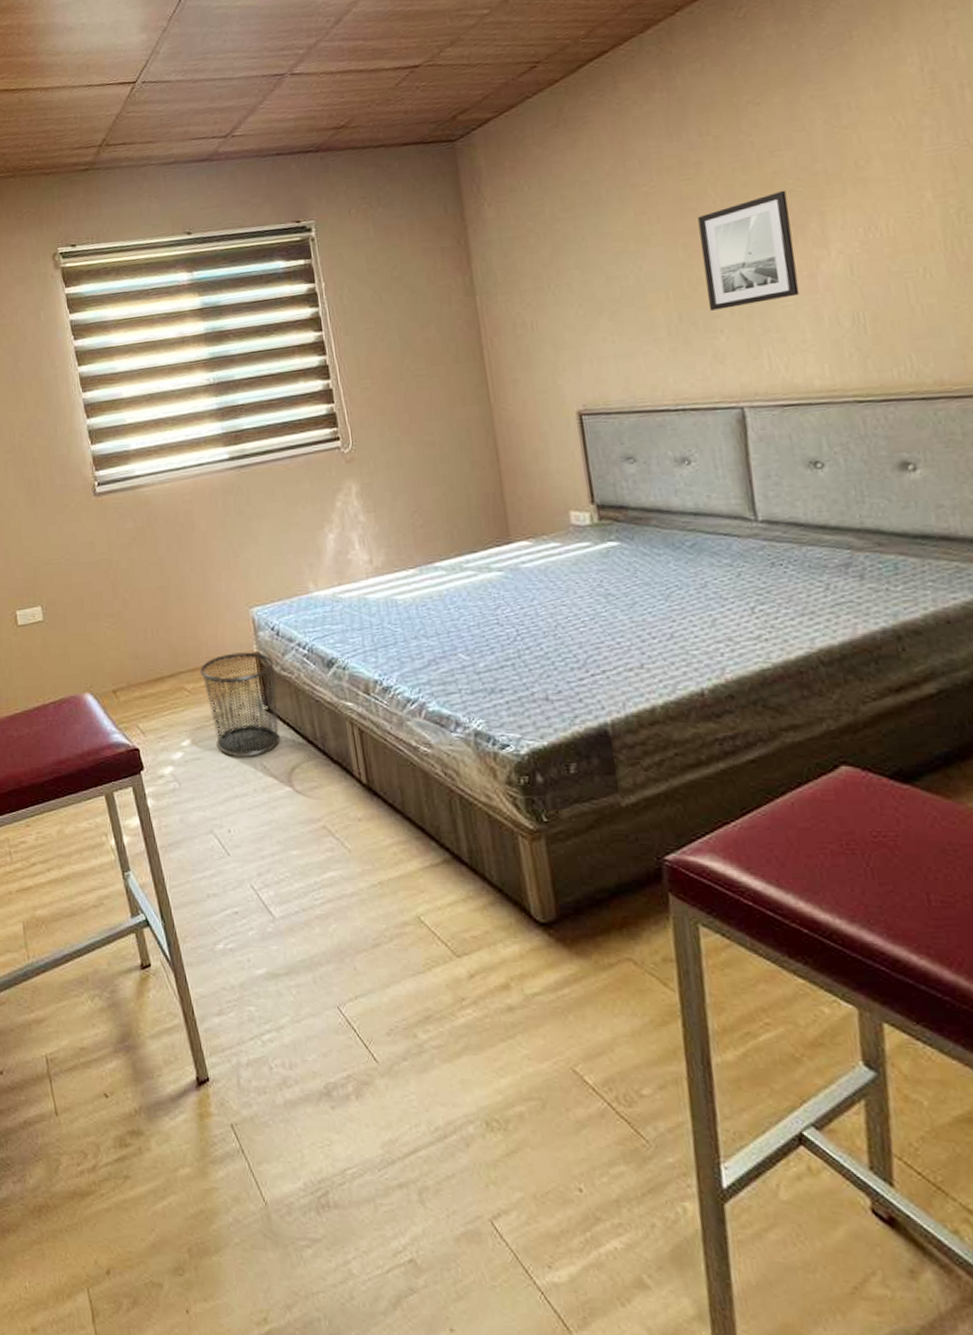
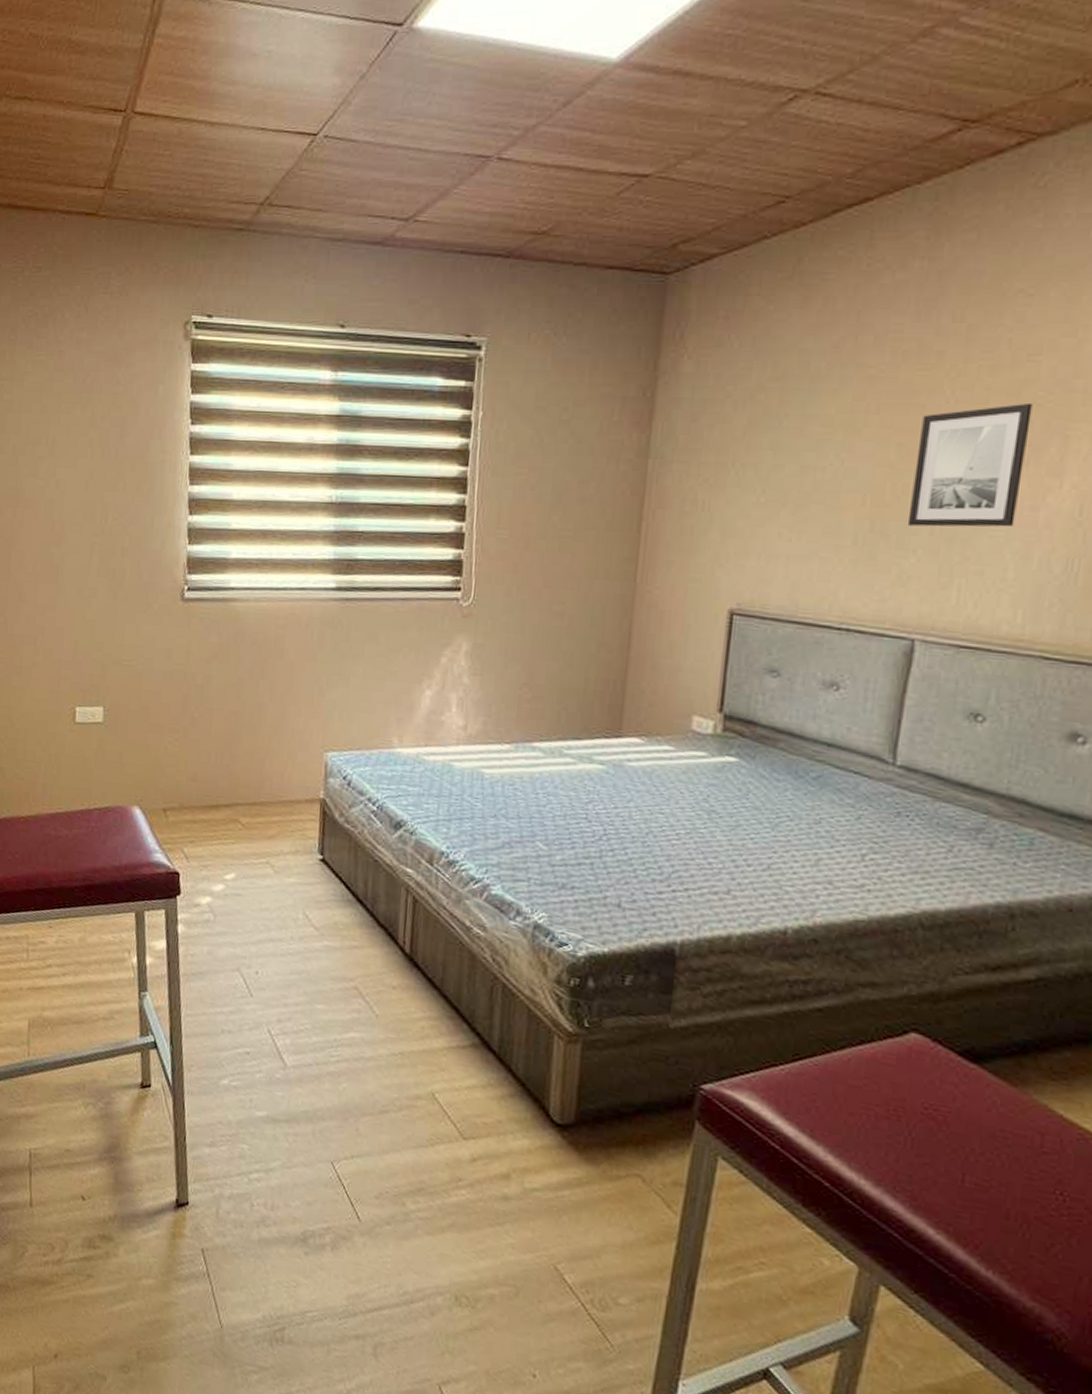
waste bin: present [199,652,280,757] -> none [258,794,340,904]

